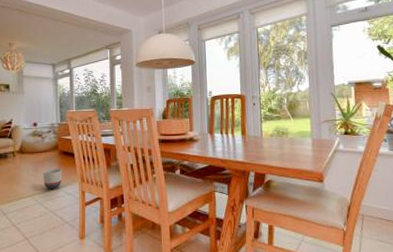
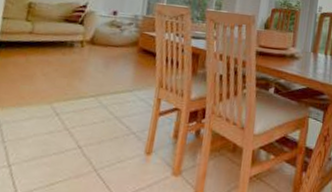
planter: present [44,168,62,190] -> none [113,67,139,92]

